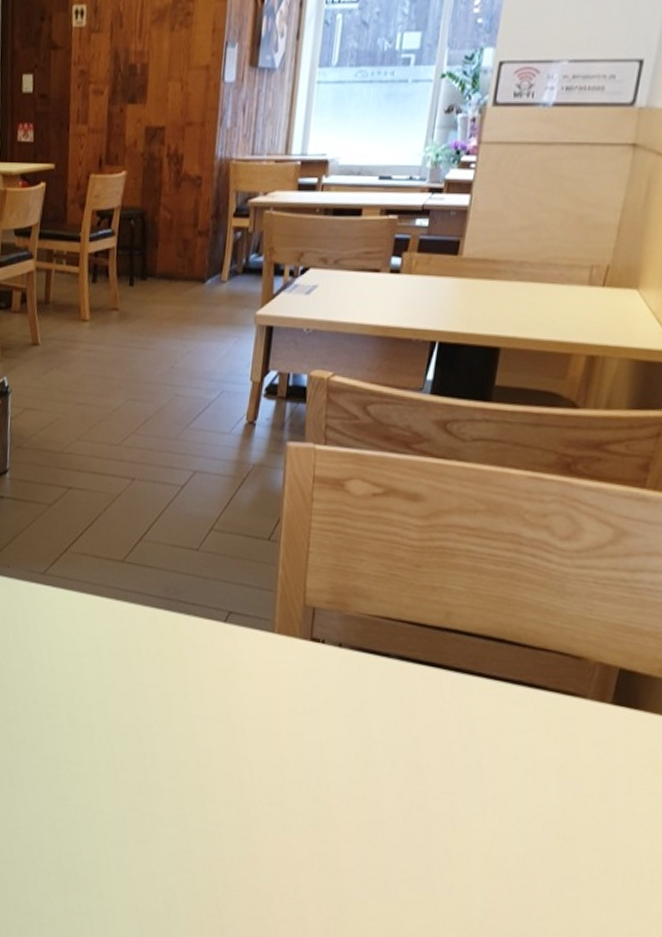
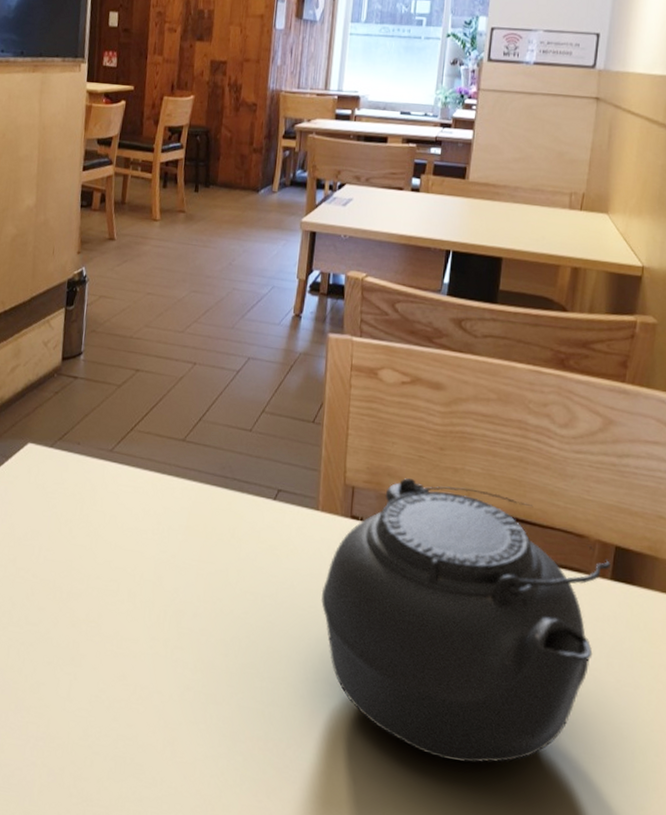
teapot: none [276,598,614,887] -> present [320,478,612,763]

